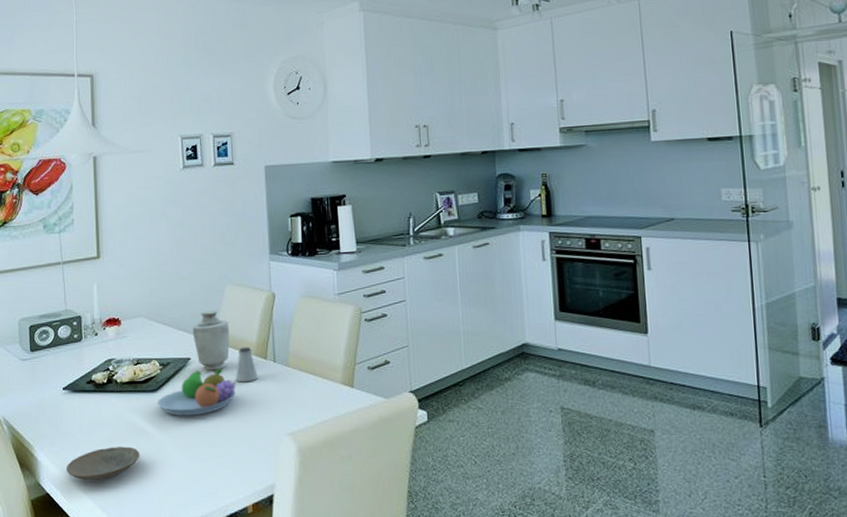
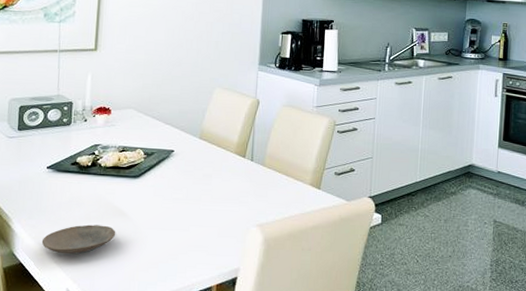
fruit bowl: present [157,369,236,416] -> none [137,161,215,202]
vase: present [192,311,230,371] -> none [178,109,214,164]
saltshaker: present [236,347,258,383] -> none [215,145,235,177]

